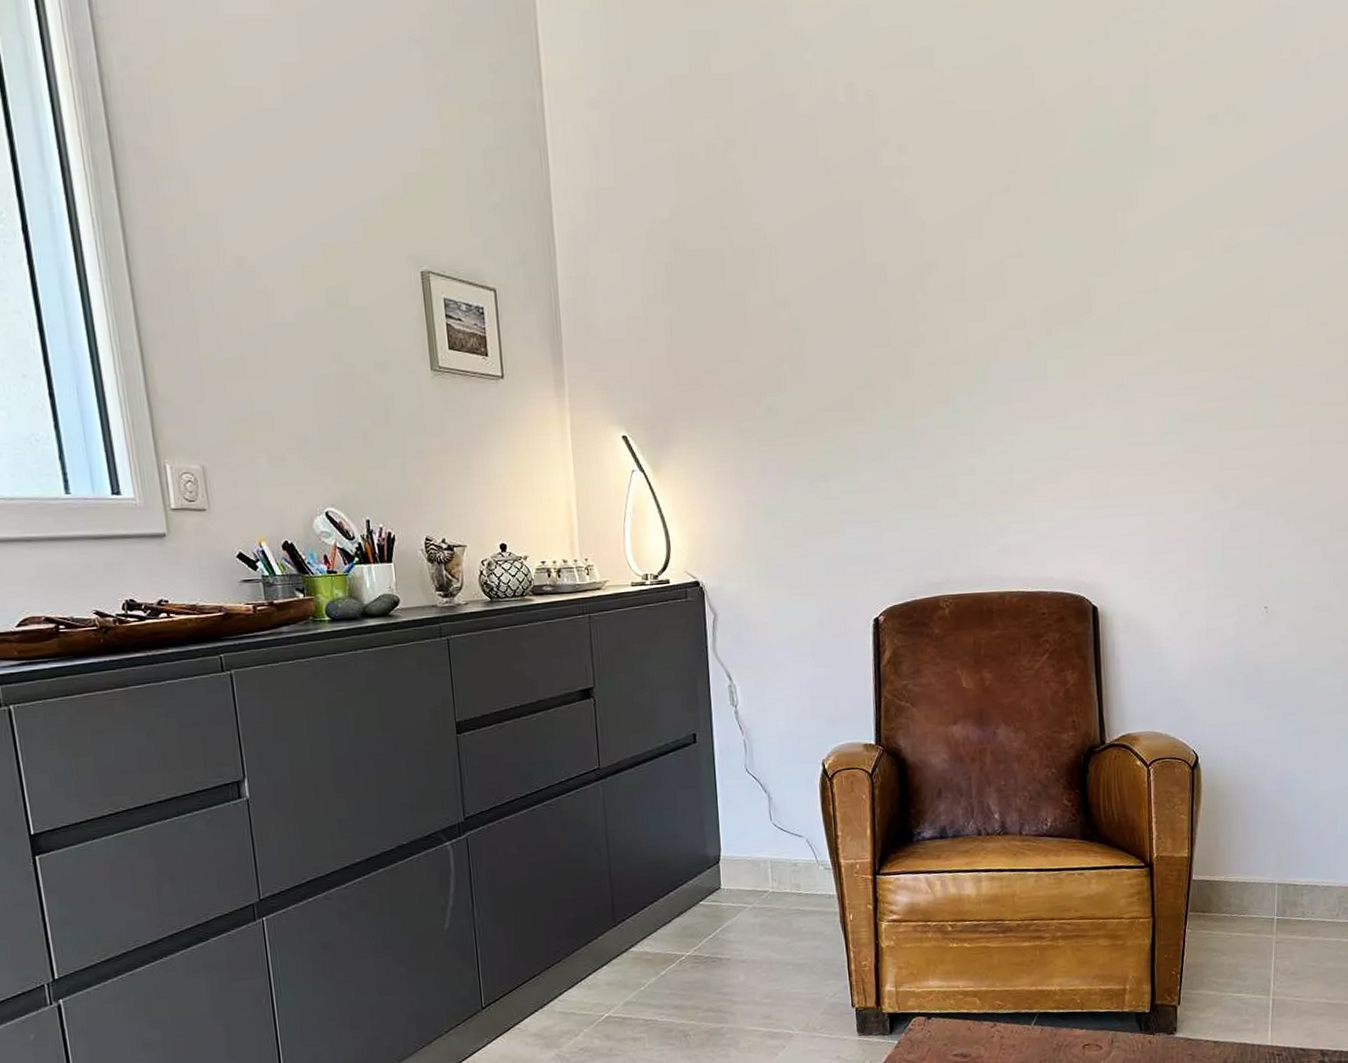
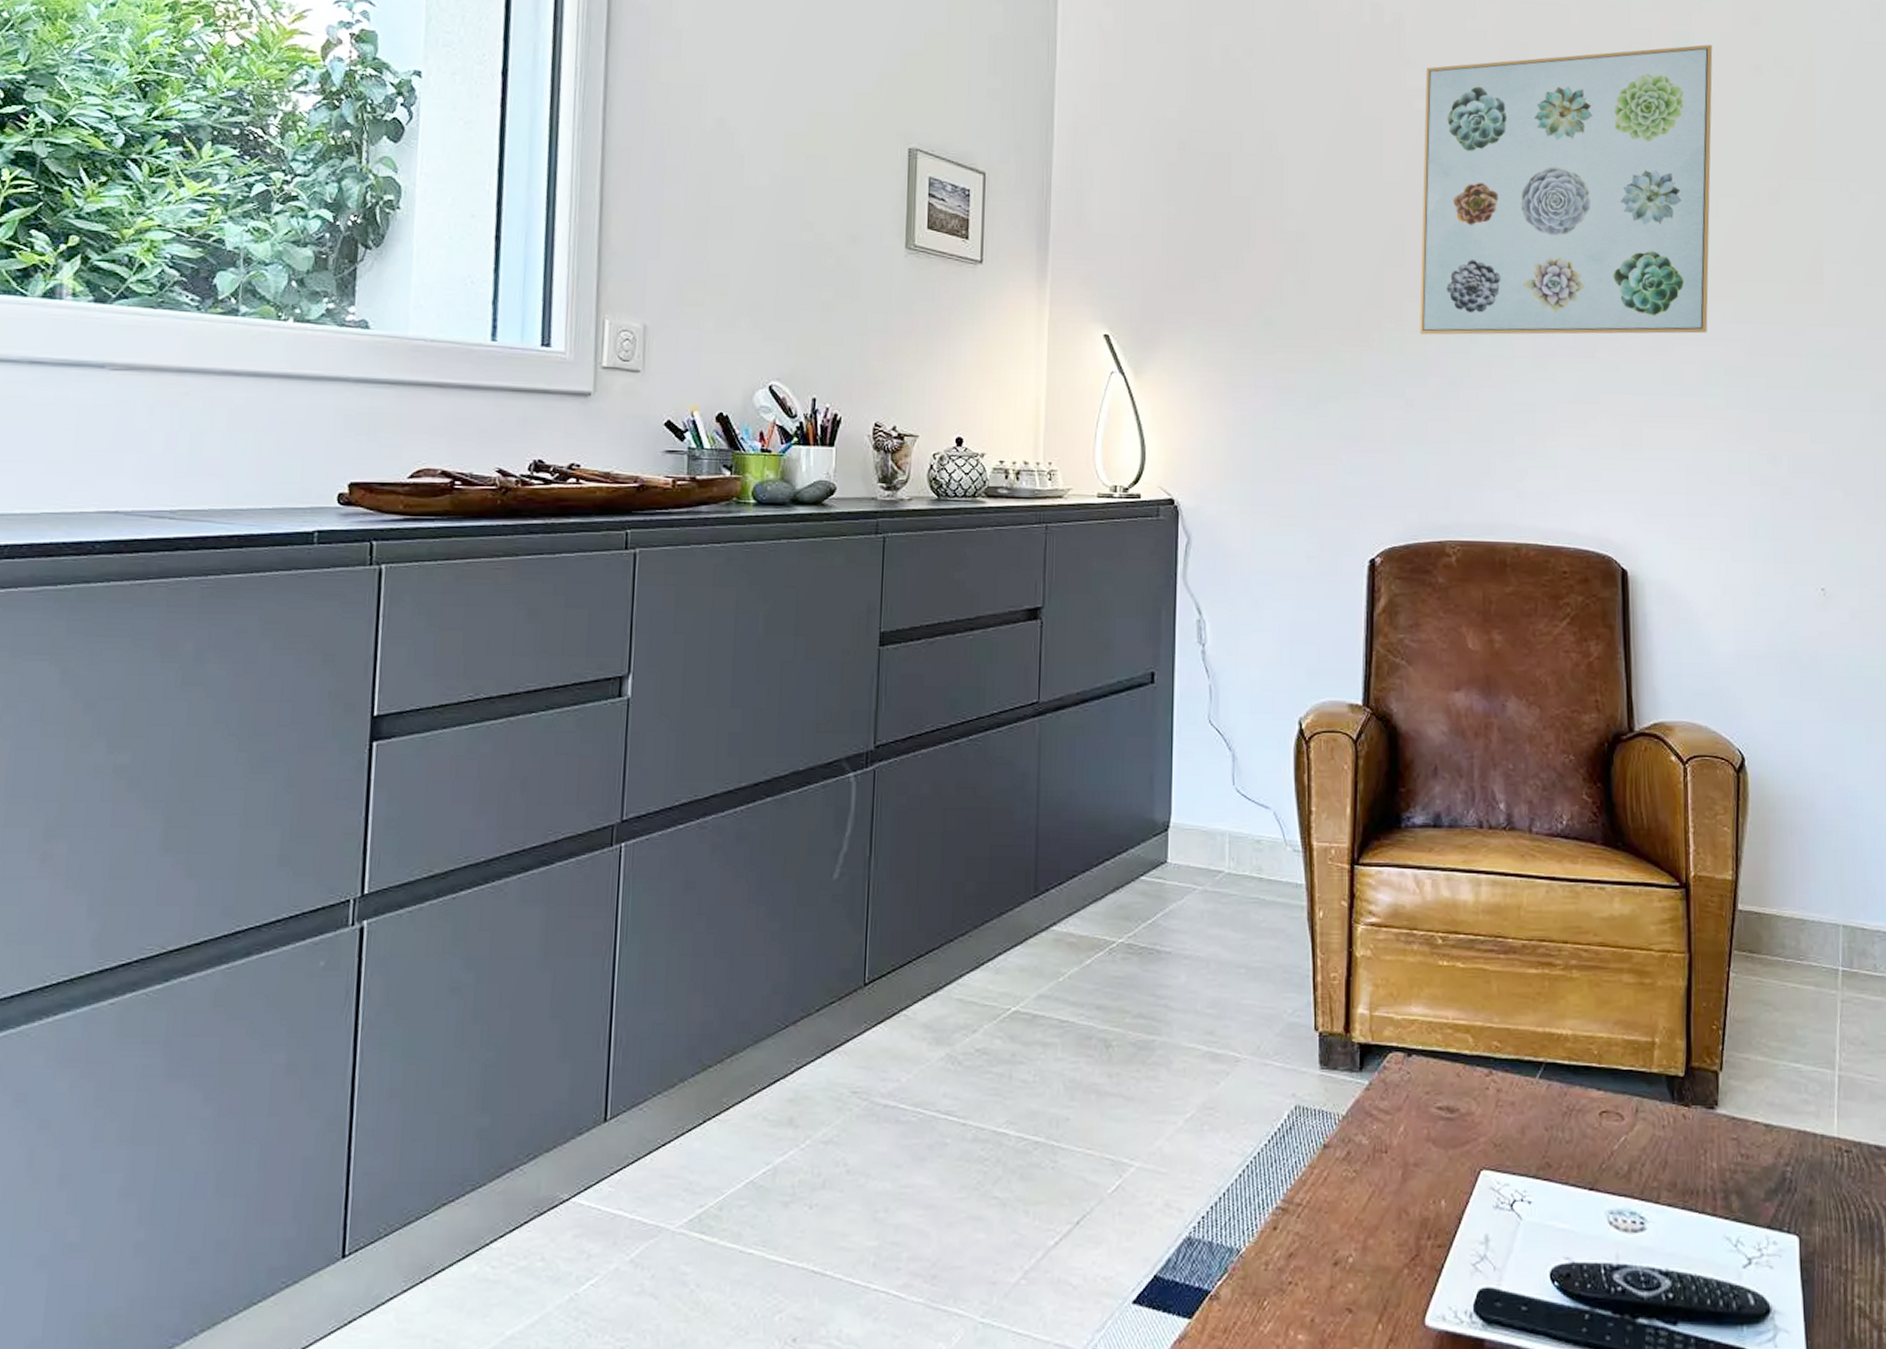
wall art: none [900,96,1170,409] -> present [1420,44,1713,335]

